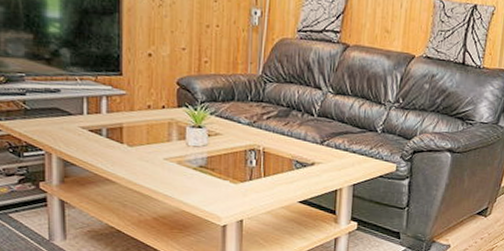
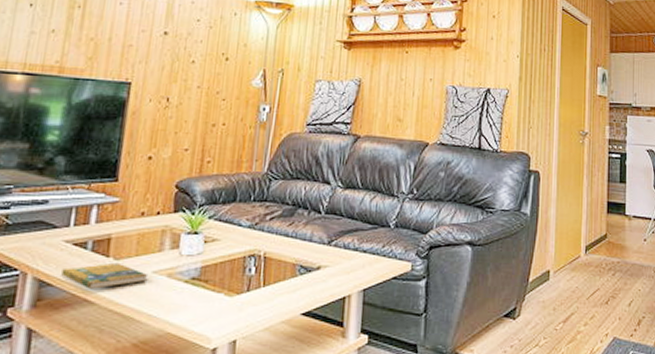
booklet: none [82,148,161,171] -> present [61,262,149,289]

